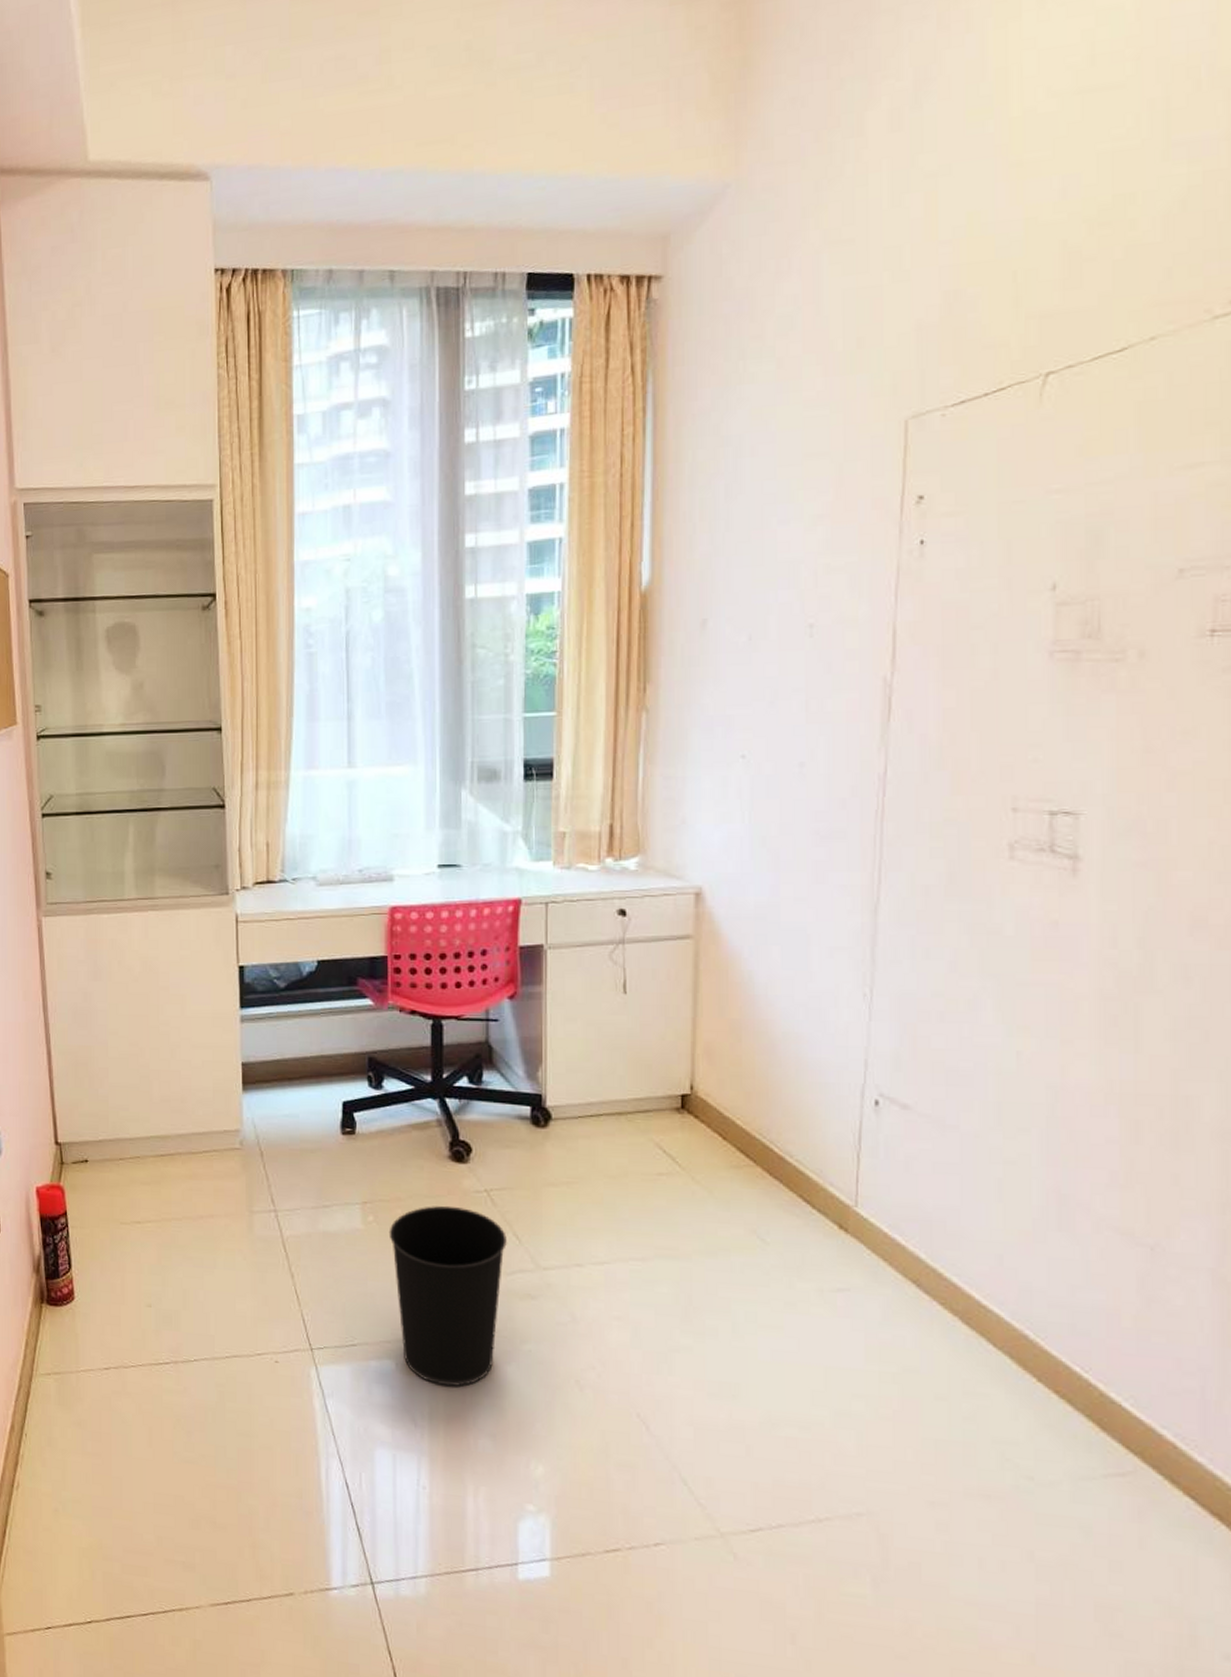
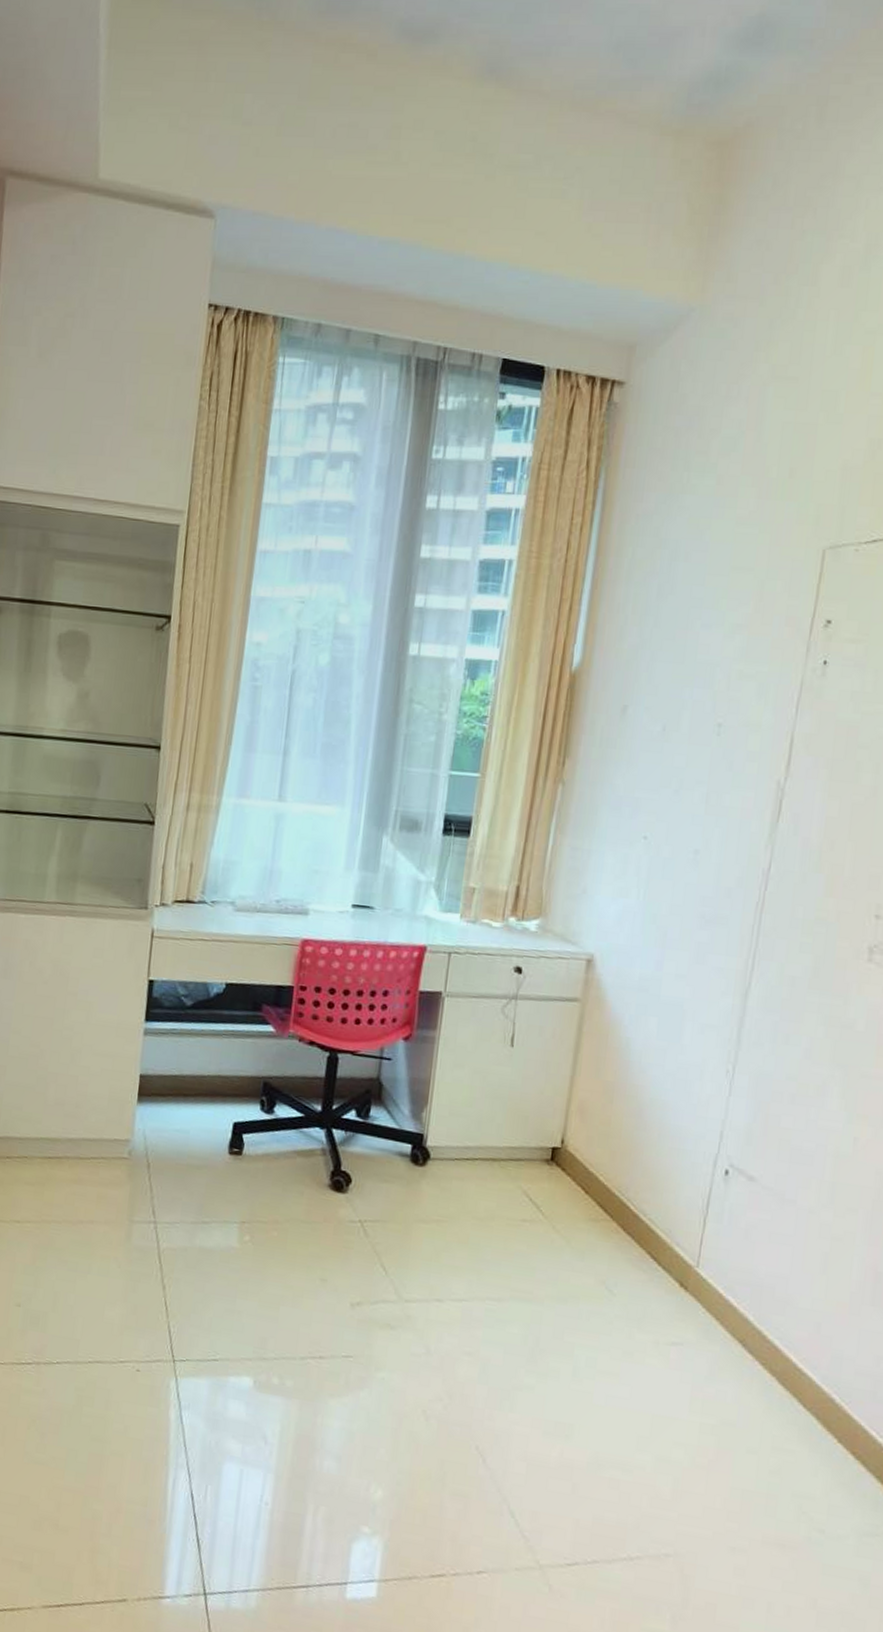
wastebasket: present [389,1205,507,1387] -> none [262,1231,375,1408]

